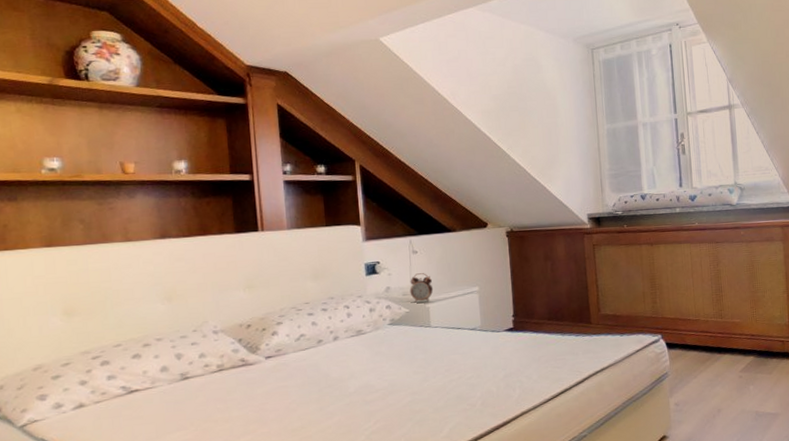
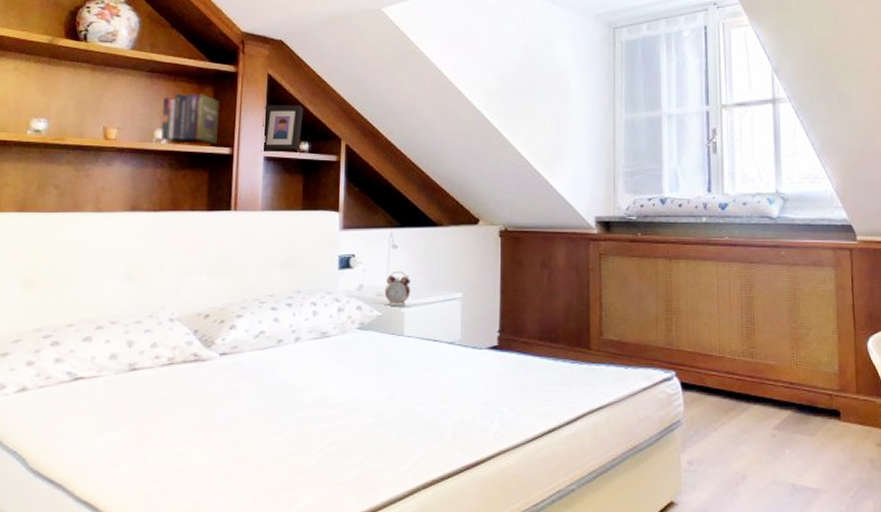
books: none [177,126,237,174] -> present [161,94,220,145]
picture frame: none [278,131,317,177] -> present [261,105,304,153]

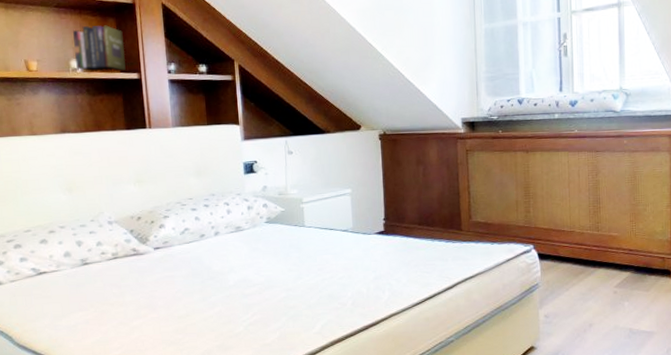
picture frame: present [261,105,304,153] -> none [163,31,199,76]
alarm clock: present [384,272,411,306] -> none [285,173,308,203]

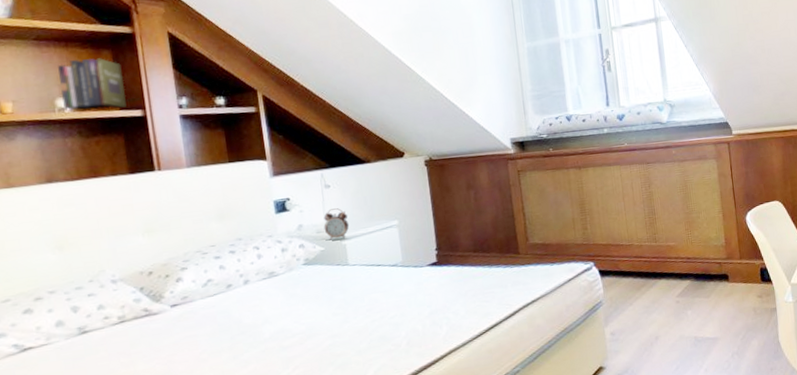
alarm clock: none [285,173,308,203] -> present [323,208,350,240]

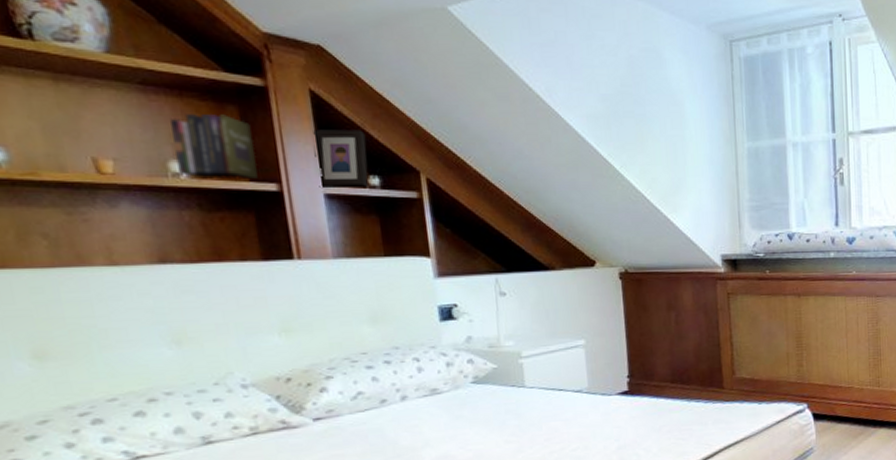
picture frame: none [171,60,216,111] -> present [313,130,369,189]
alarm clock: present [323,208,350,240] -> none [497,320,528,357]

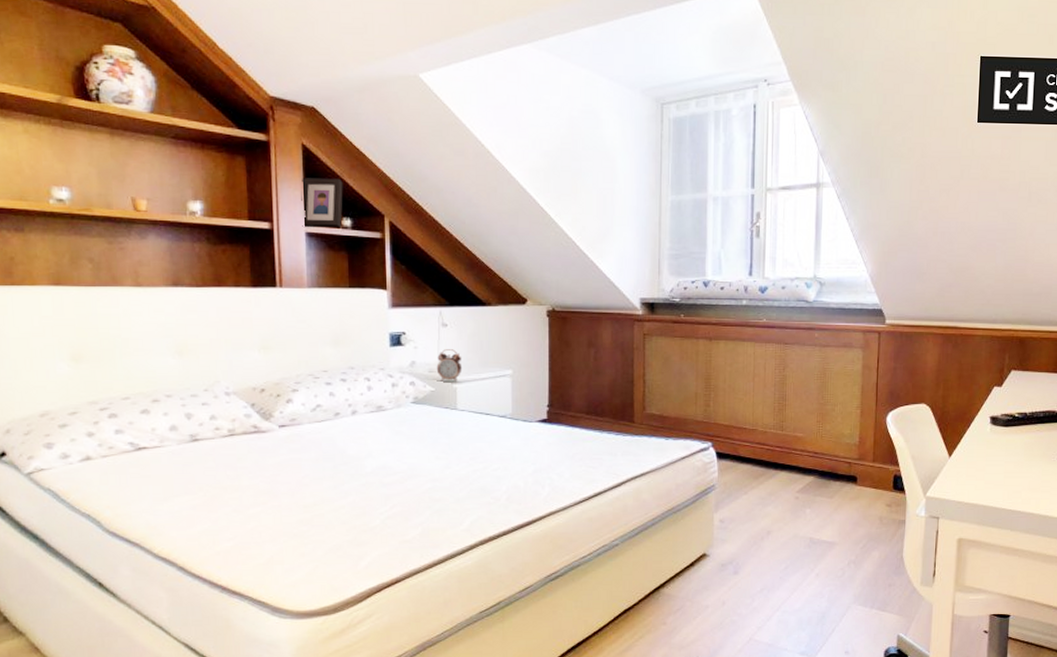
books: present [170,114,258,180] -> none [193,163,256,219]
alarm clock: none [497,320,528,357] -> present [436,349,463,382]

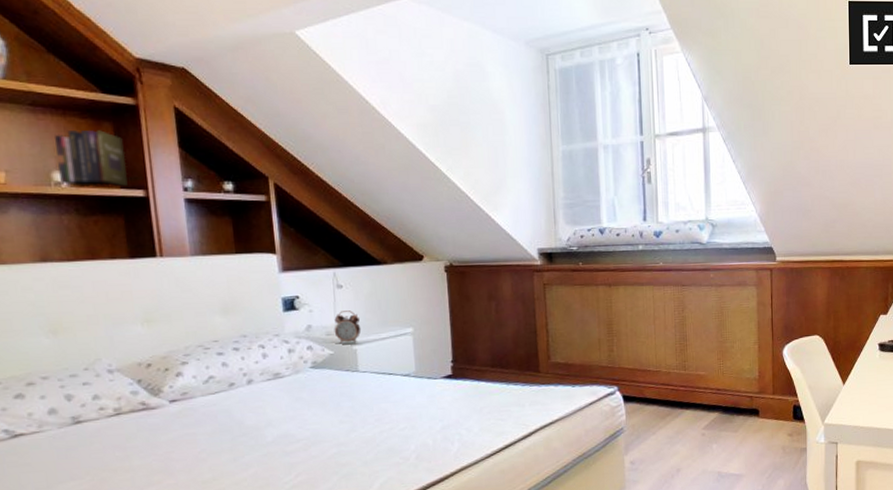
books: none [193,163,256,219] -> present [55,130,128,188]
picture frame: present [301,178,343,229] -> none [176,141,223,194]

